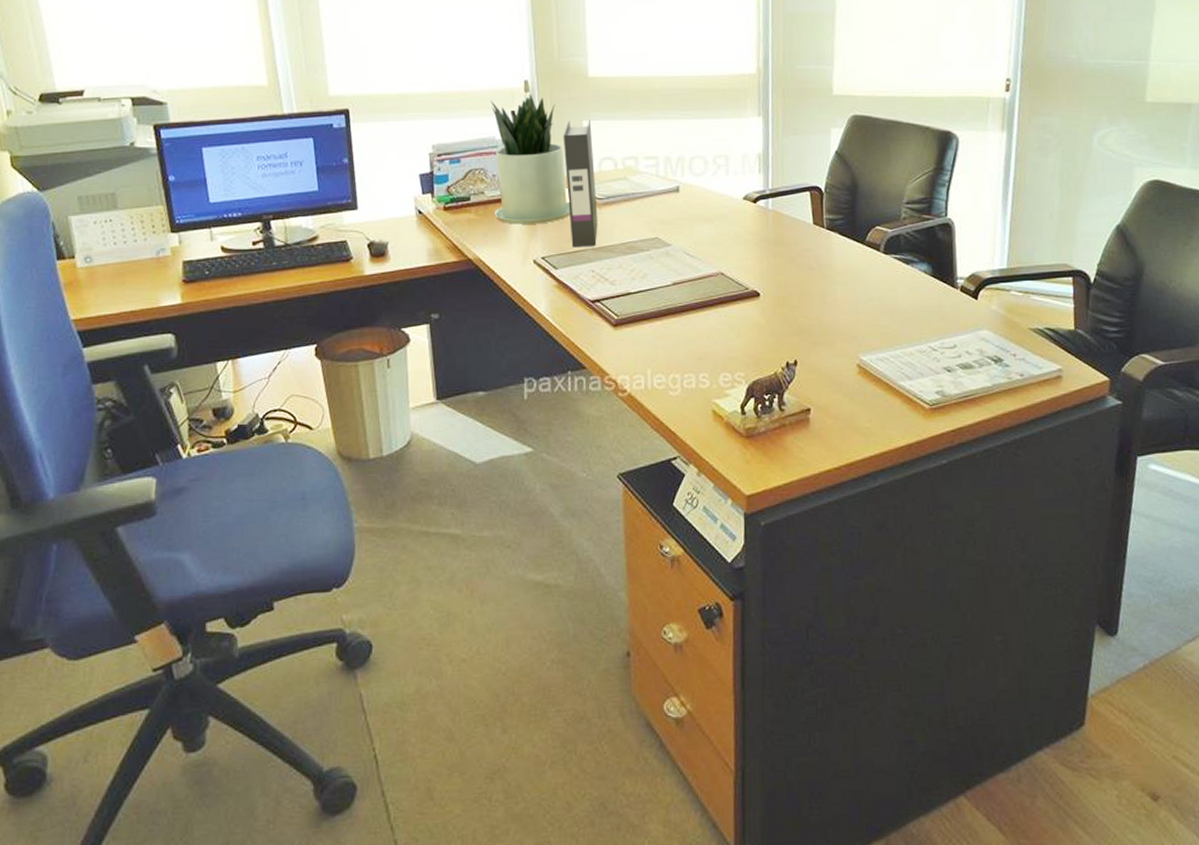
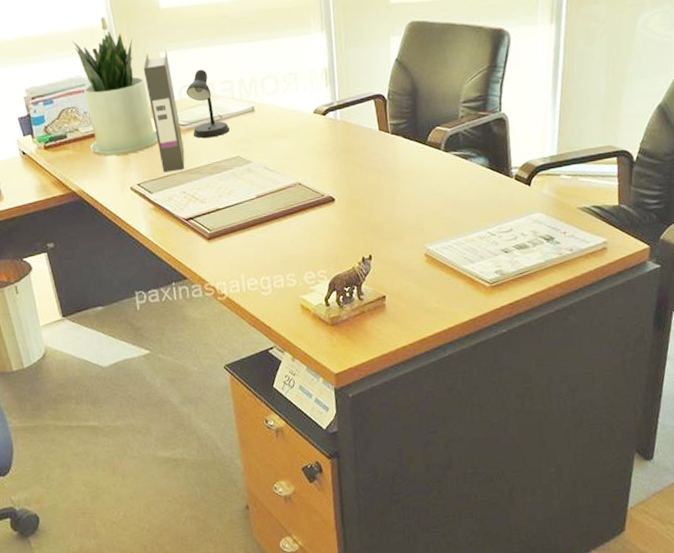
desk lamp: none [606,142,650,215] -> present [185,69,230,138]

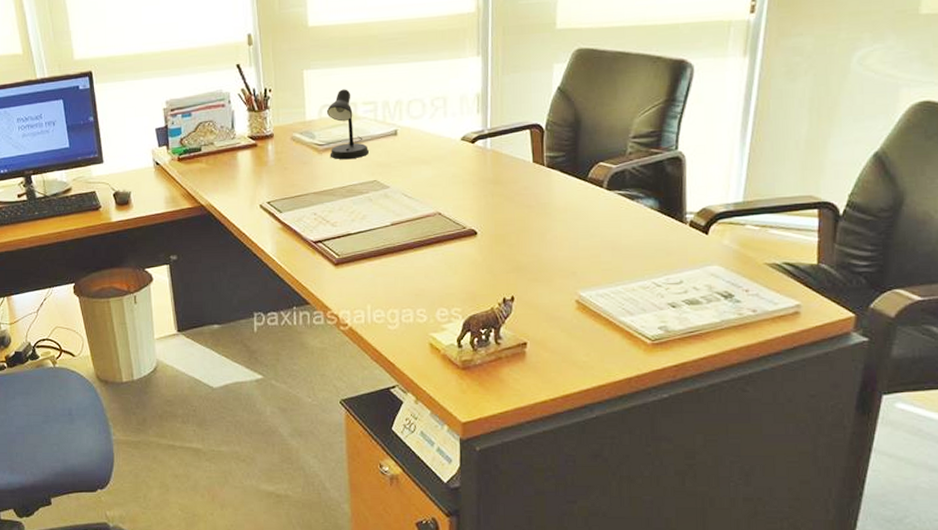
planter: present [72,31,159,157] -> none [217,48,294,172]
binder: present [143,50,185,173] -> none [285,69,319,192]

